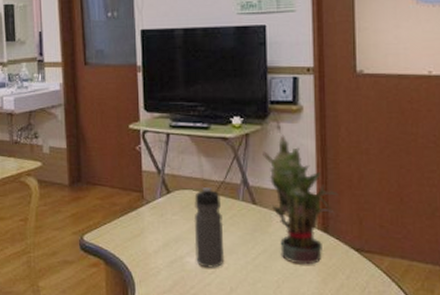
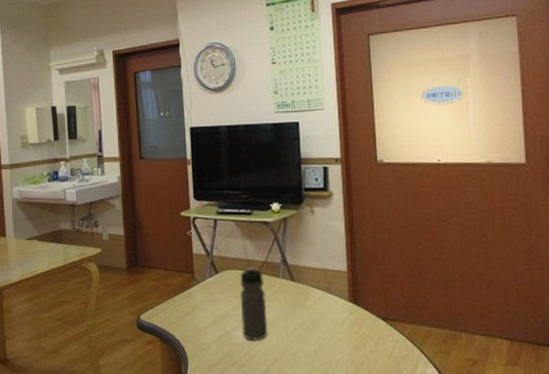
potted plant: present [263,135,339,265] -> none [299,218,366,334]

